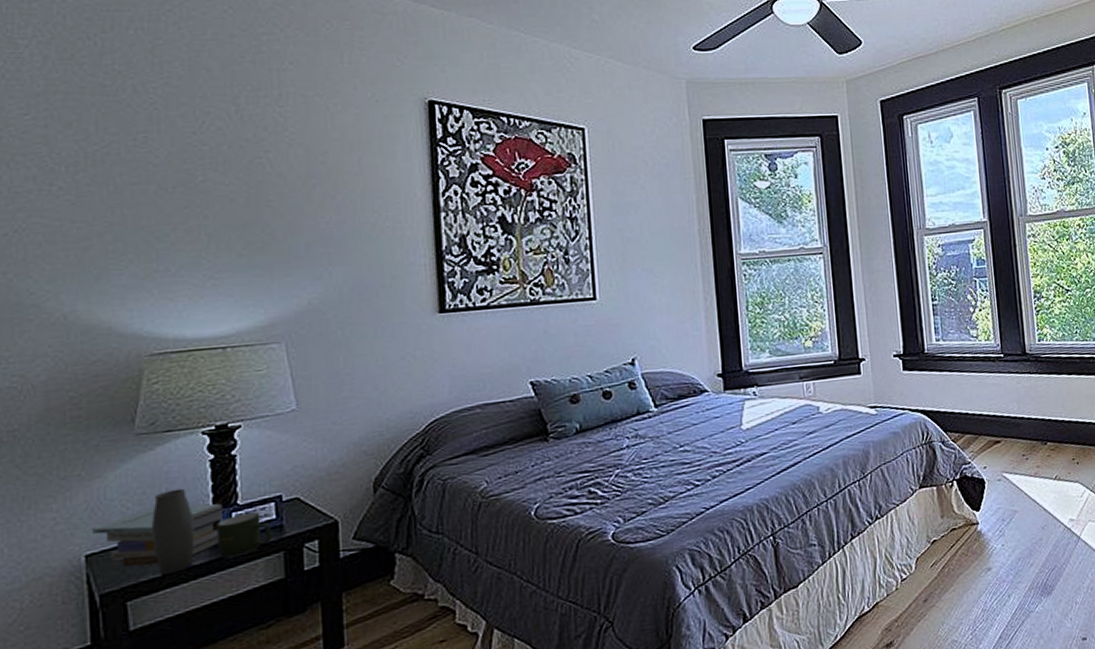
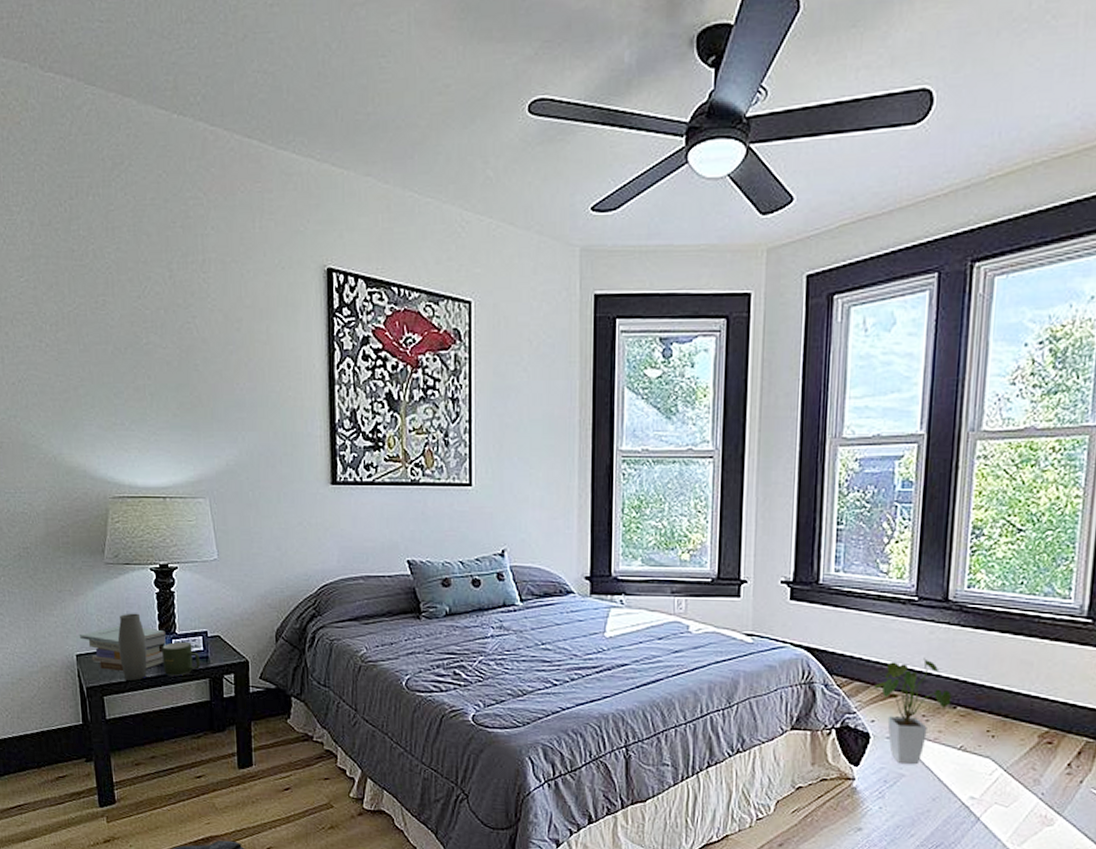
house plant: none [982,405,1042,501] -> present [874,658,952,764]

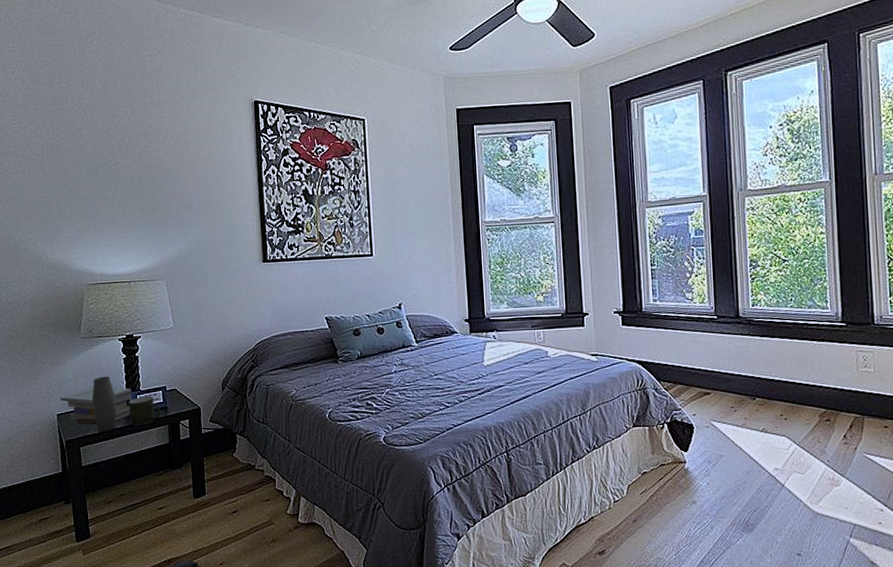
house plant: present [874,658,952,764] -> none [692,362,751,446]

